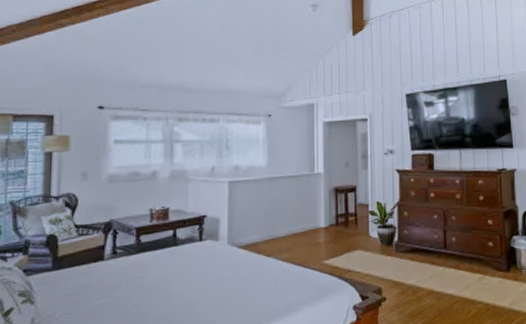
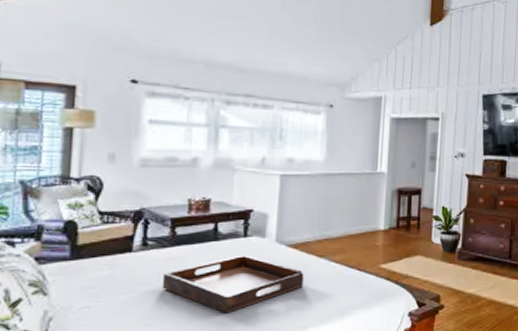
serving tray: none [130,257,255,314] -> present [162,255,304,313]

